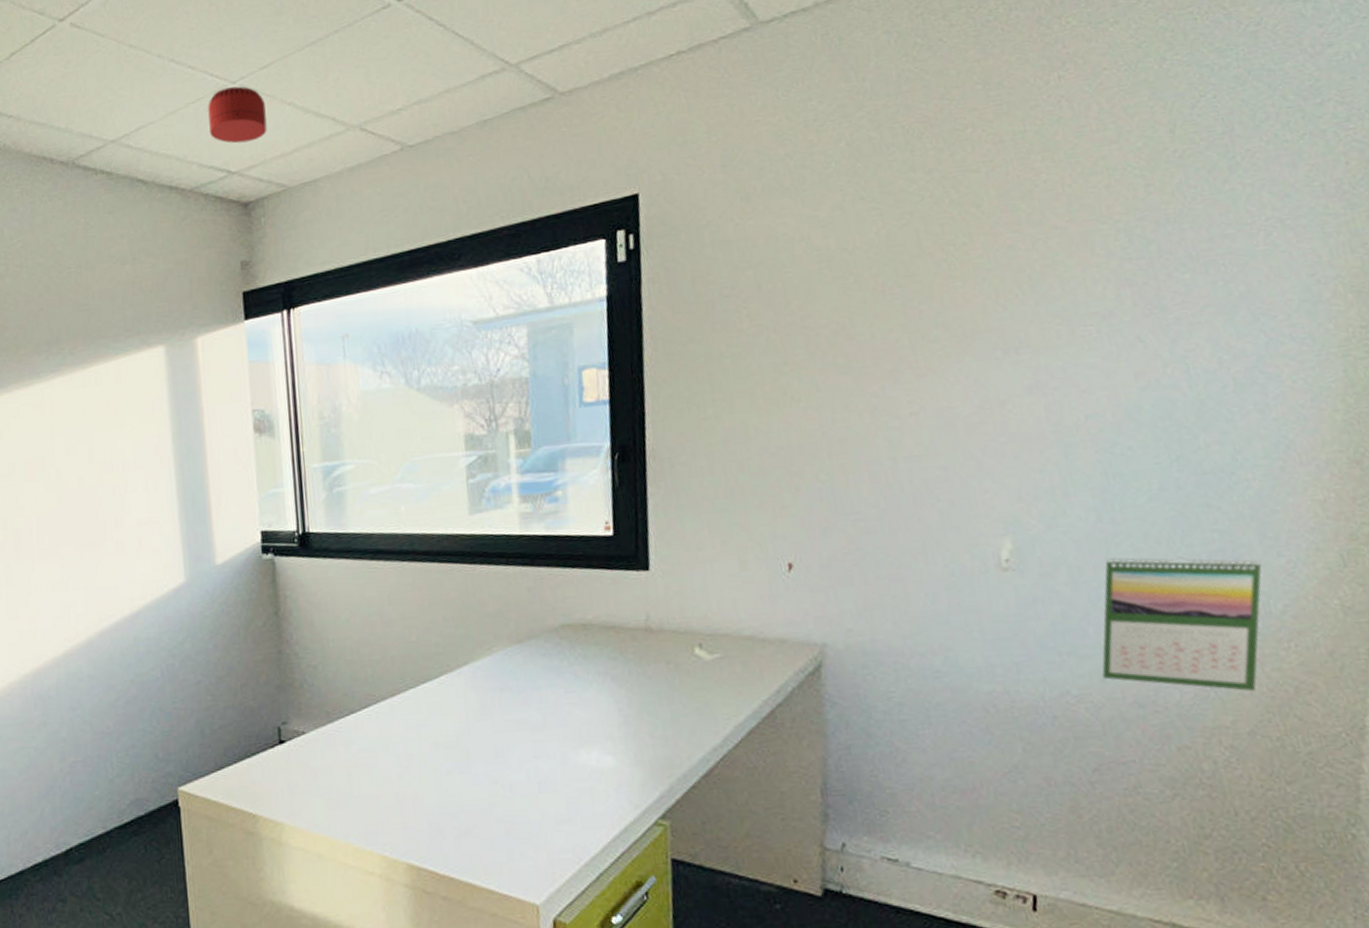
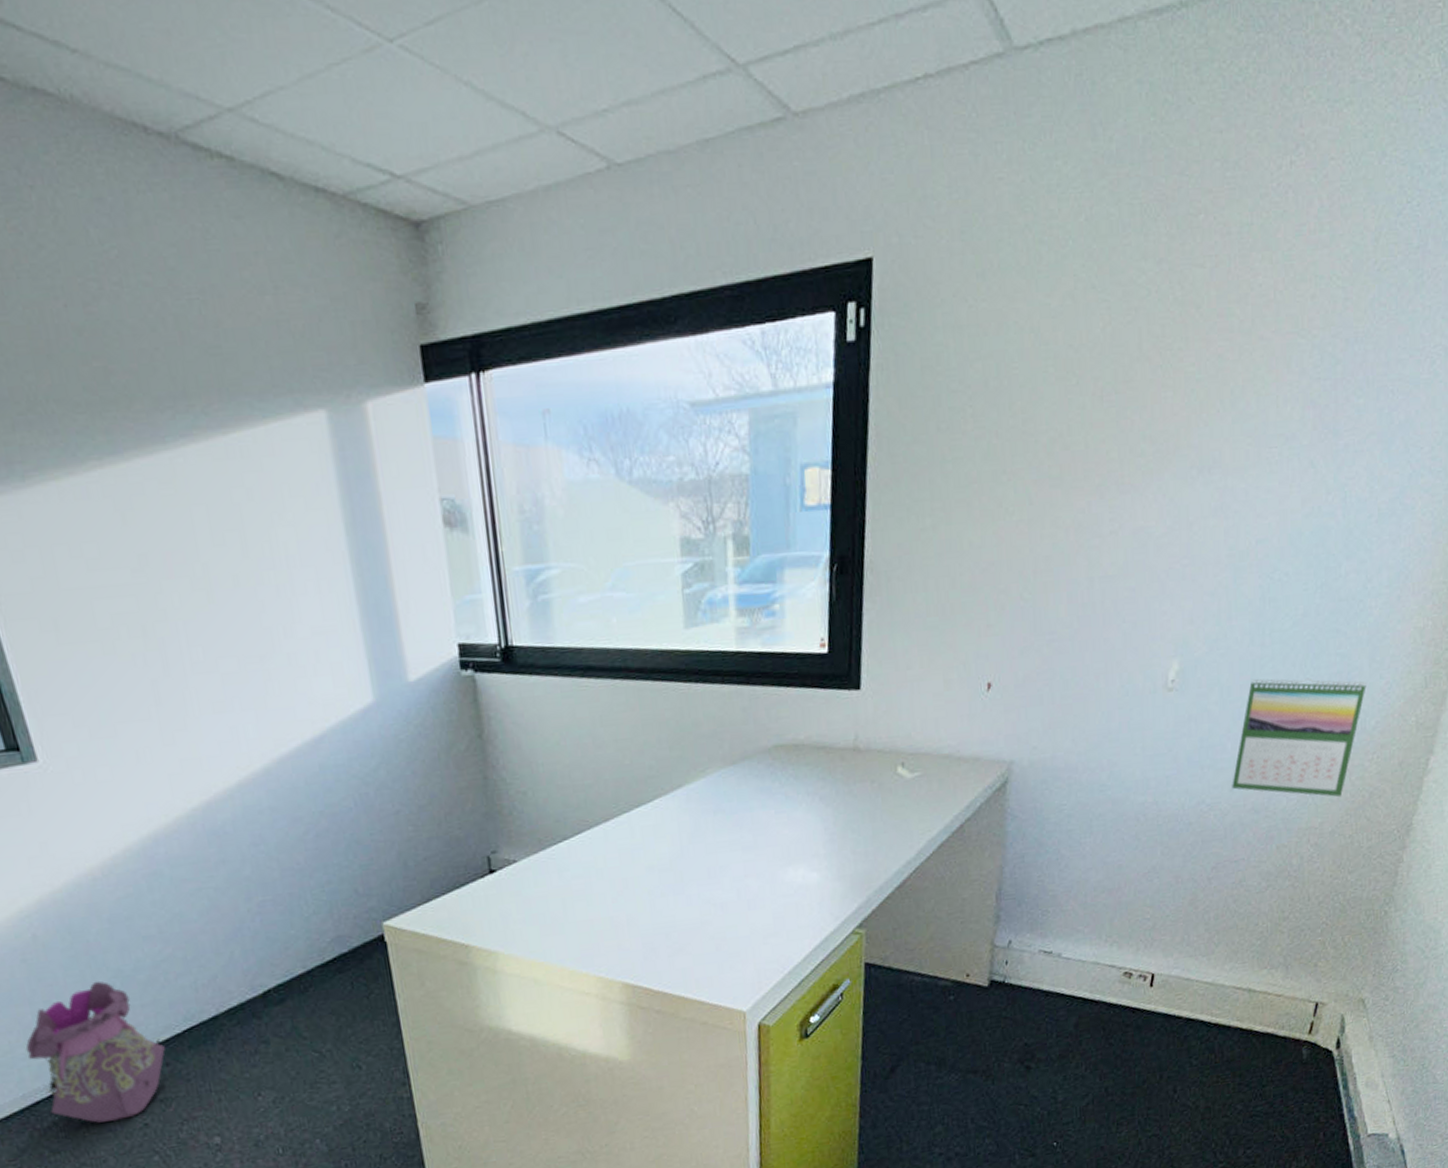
smoke detector: present [208,86,267,144] -> none [357,47,439,134]

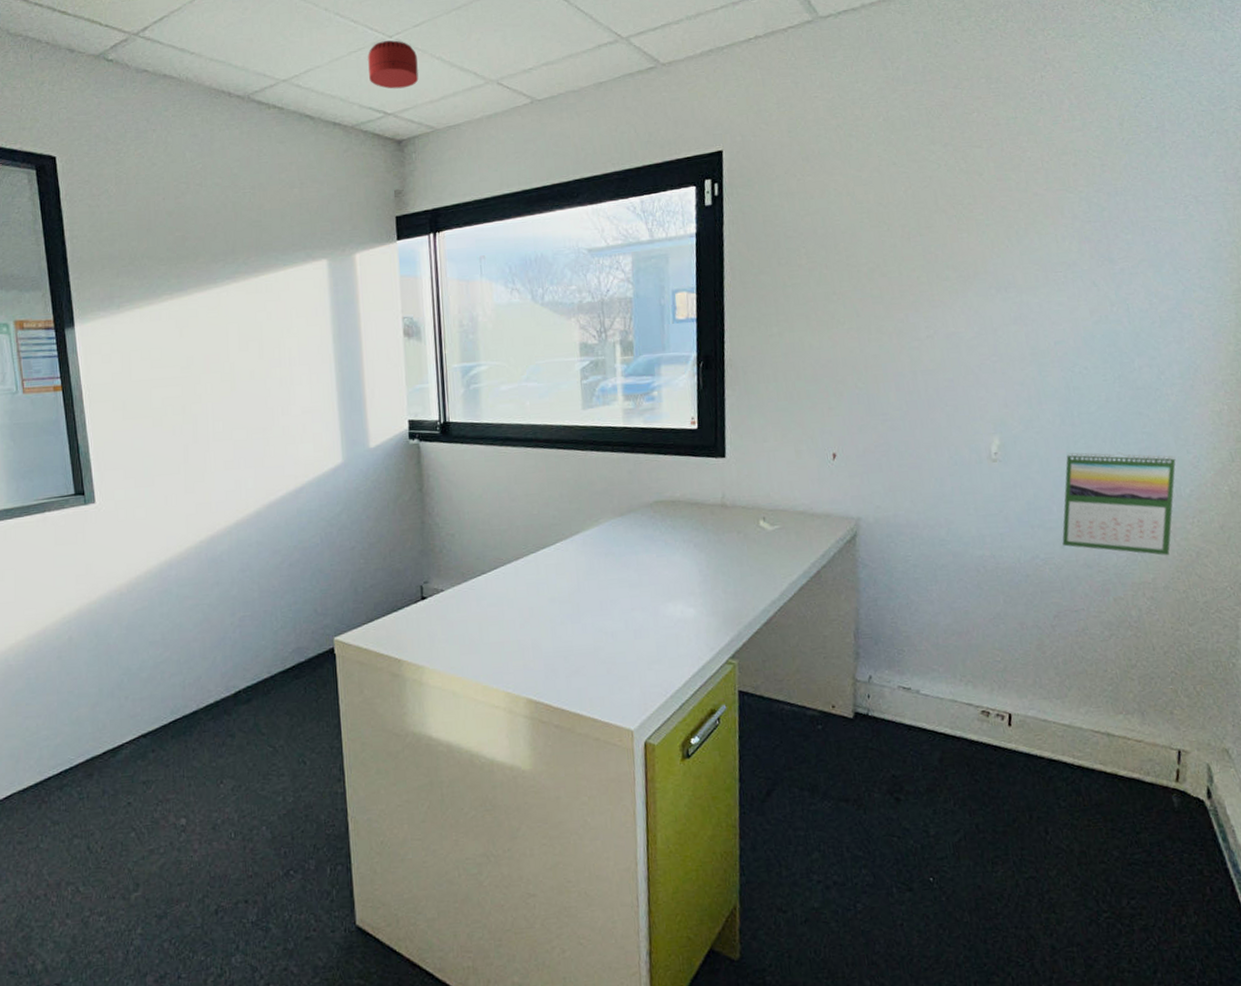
backpack: present [25,980,165,1123] -> none [48,676,153,799]
smoke detector: none [357,47,439,134] -> present [368,40,419,89]

